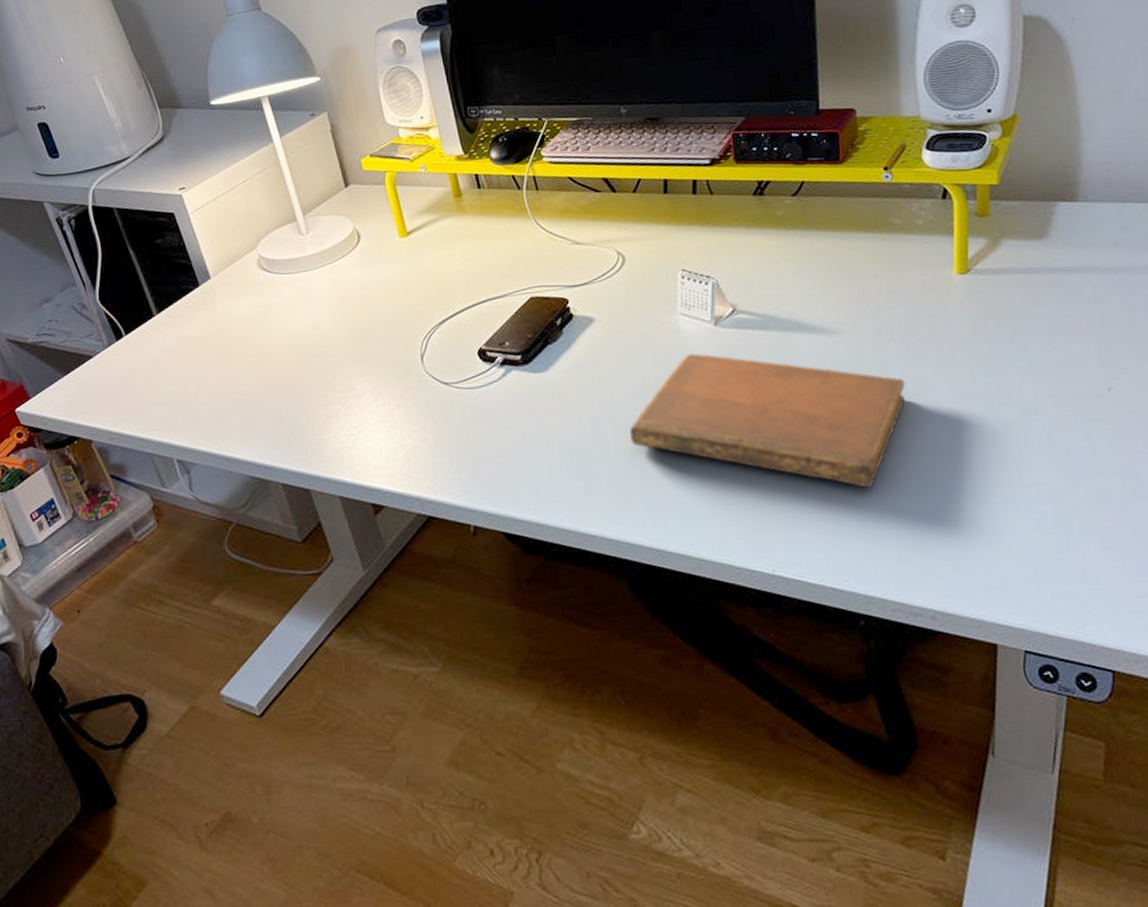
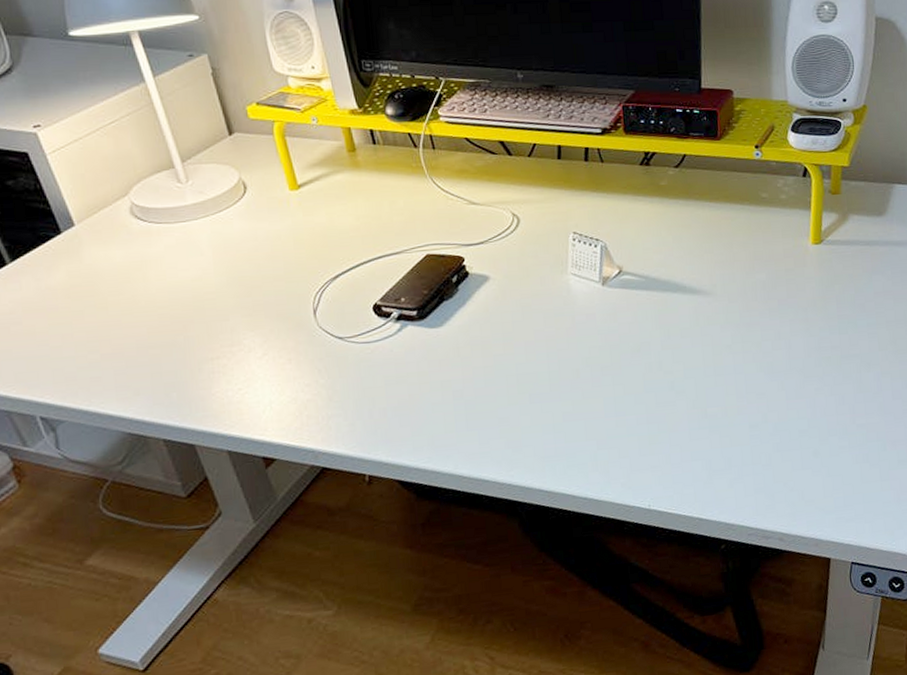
notebook: present [630,353,906,488] -> none [522,311,766,431]

